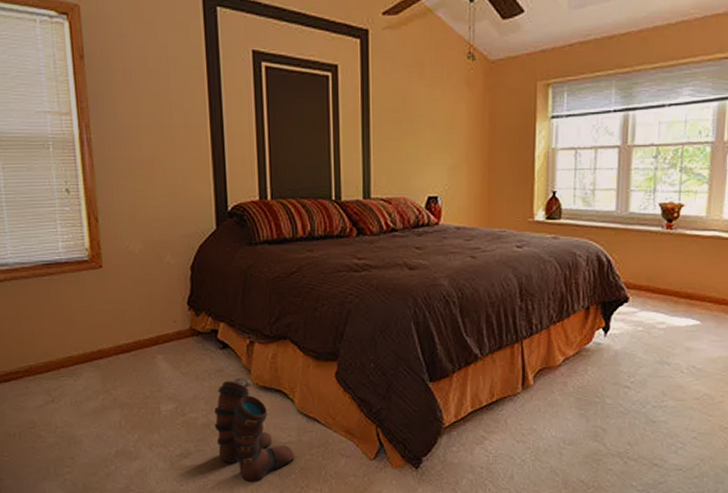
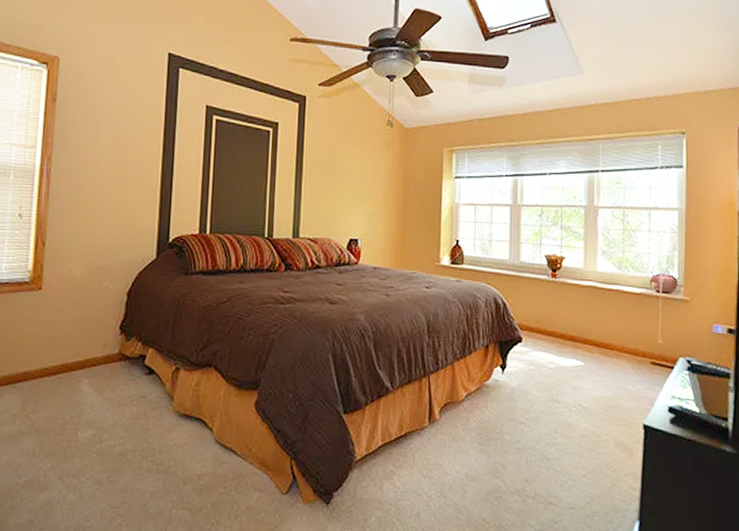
boots: present [214,378,295,483] -> none [130,405,208,519]

